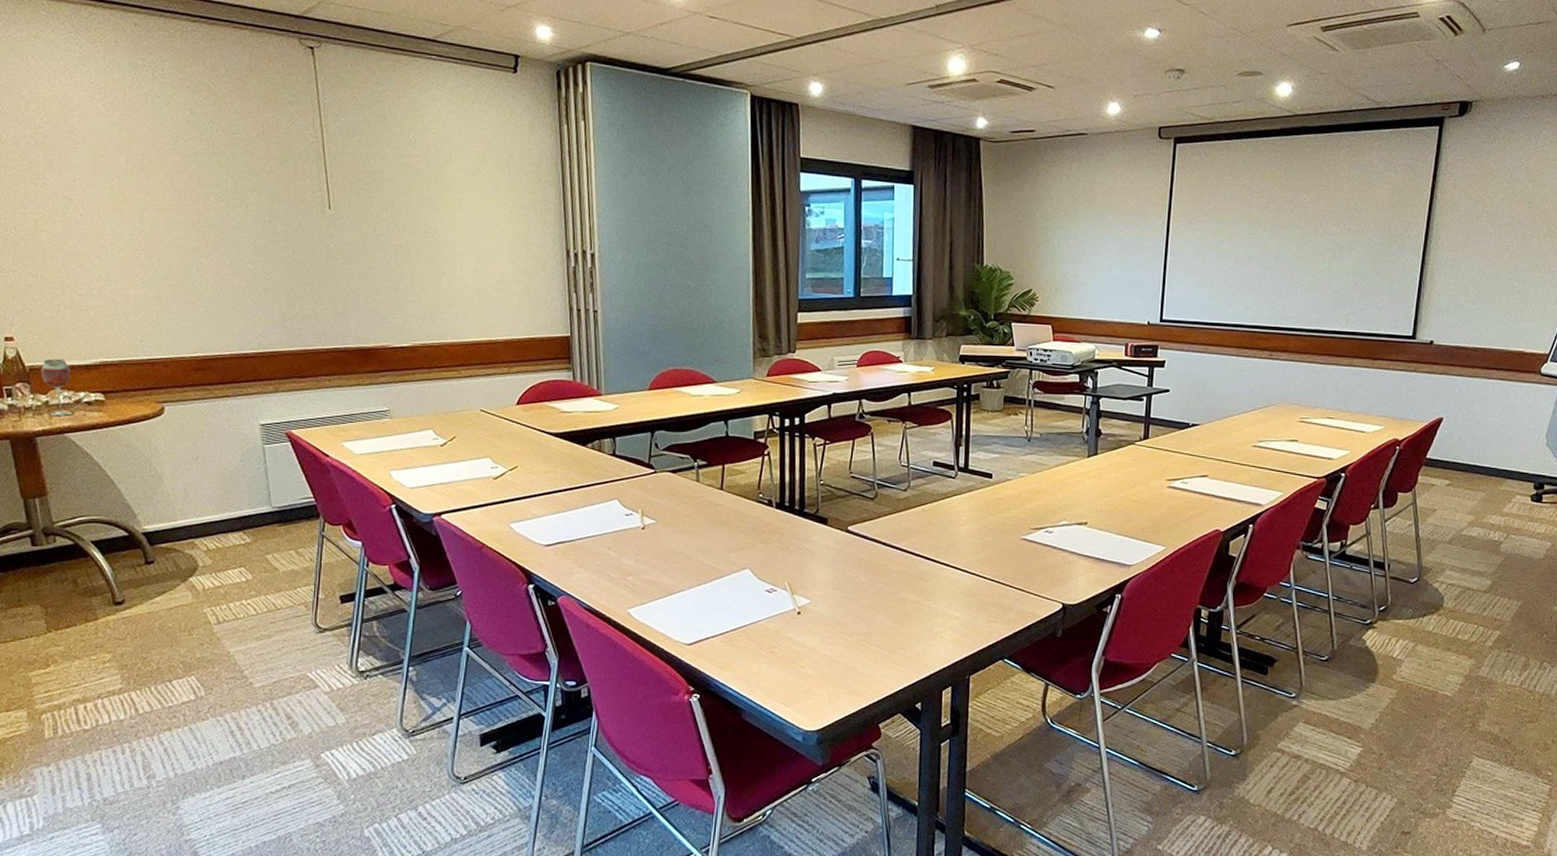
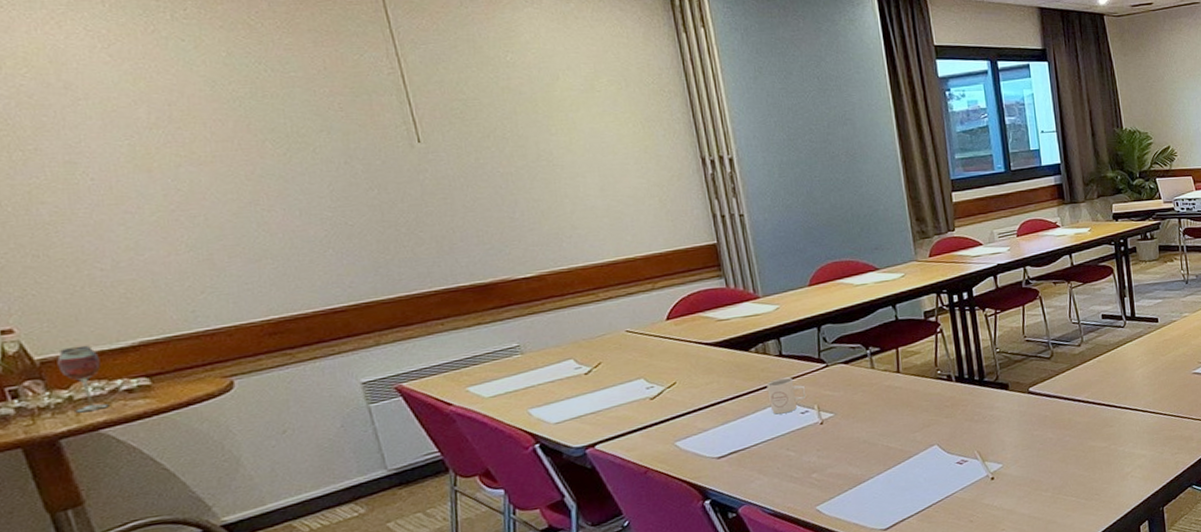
mug: none [597,477,634,513] -> present [766,377,808,415]

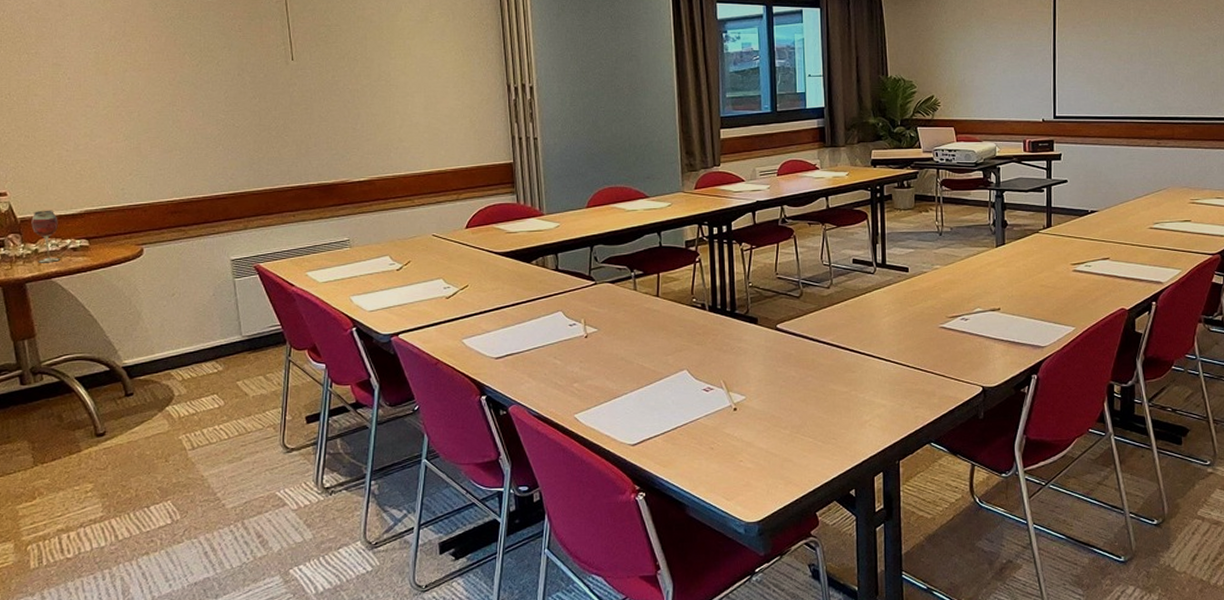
mug: present [766,377,808,415] -> none [542,291,577,324]

